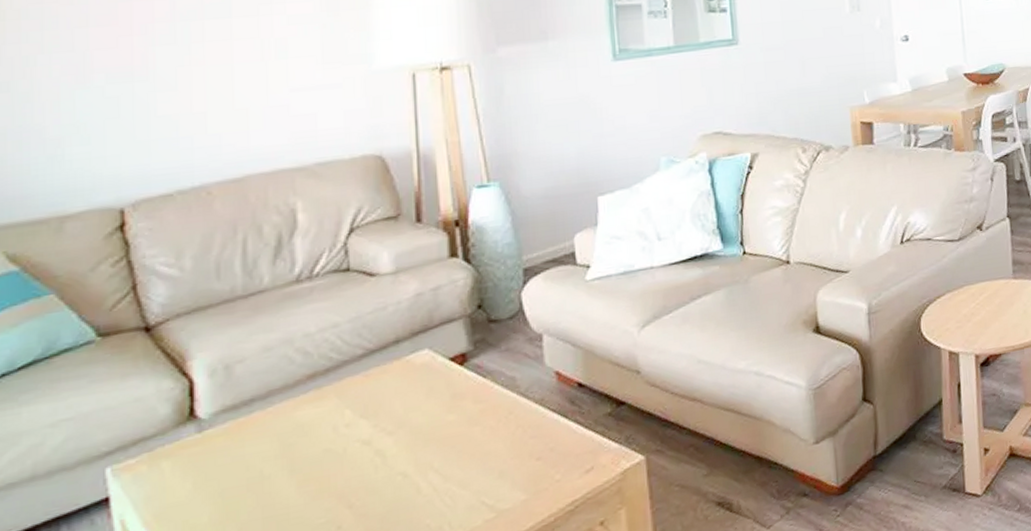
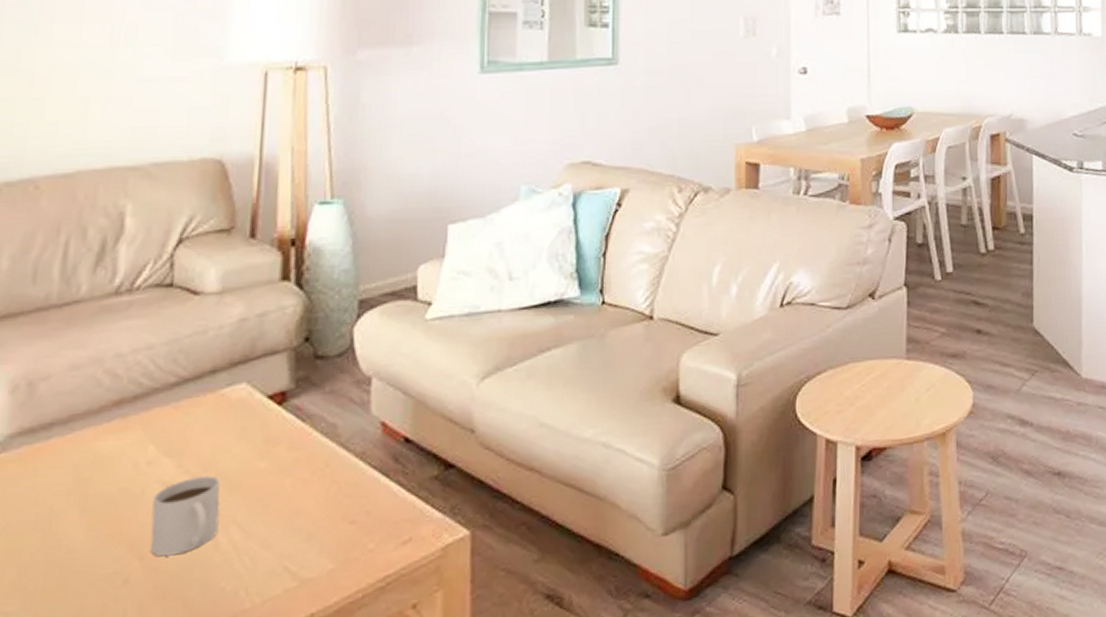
mug: none [355,431,418,504] -> present [151,475,220,557]

